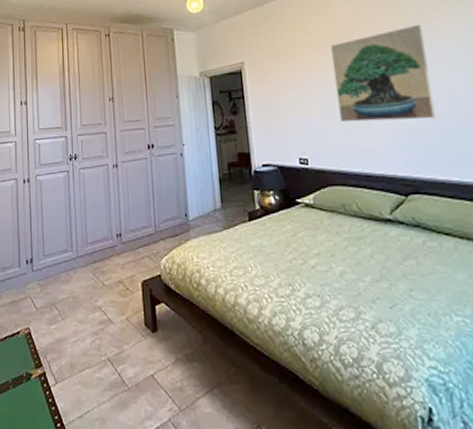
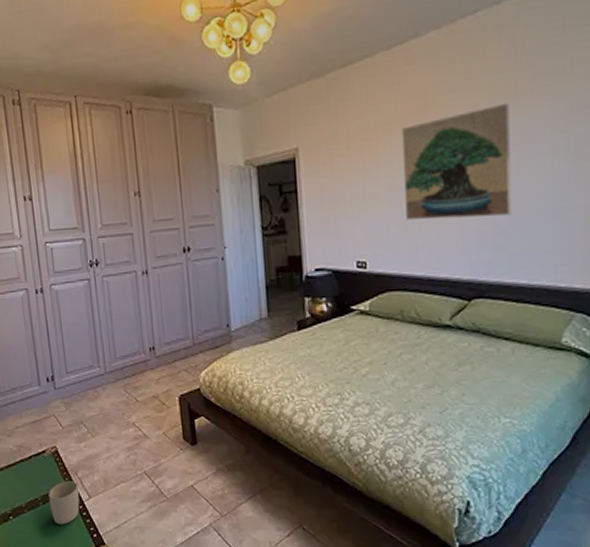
mug: none [19,364,47,411] -> present [48,481,80,525]

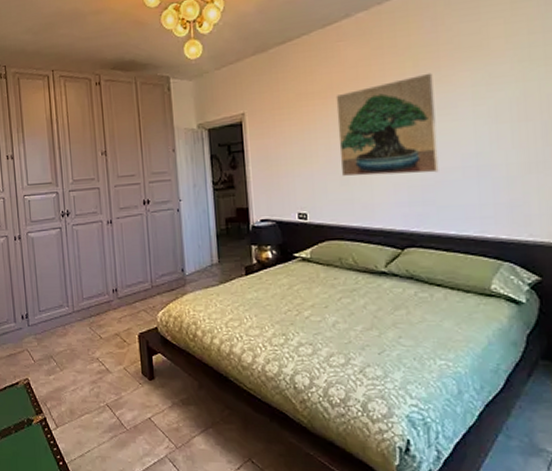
mug: present [48,481,80,525] -> none [20,411,48,452]

